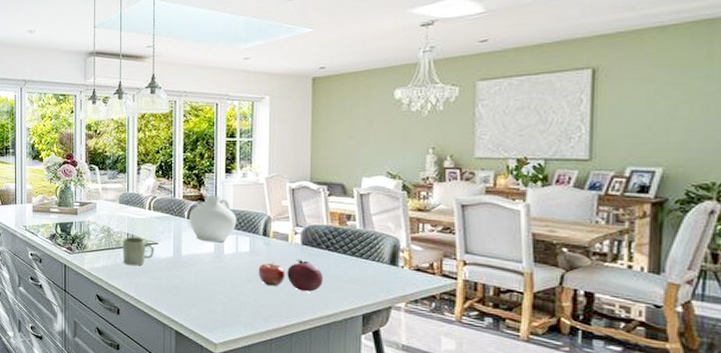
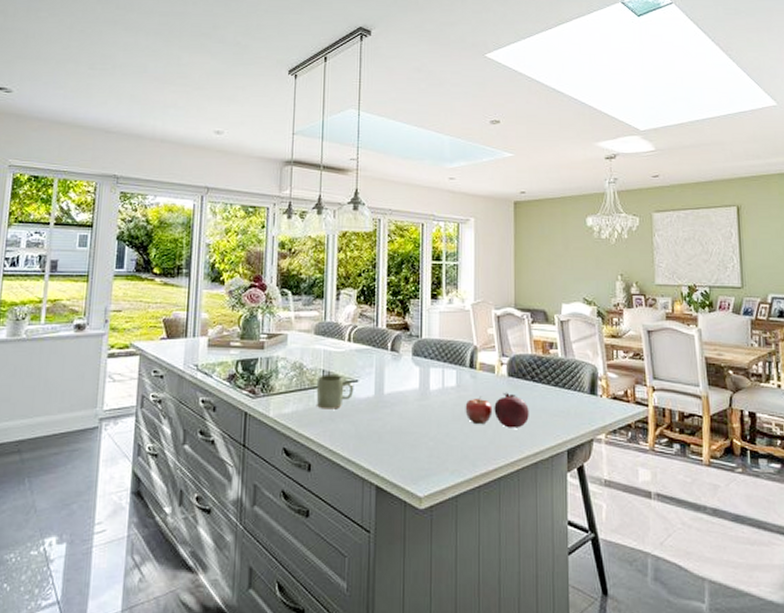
ceramic jug: present [189,195,237,243] -> none [393,324,443,377]

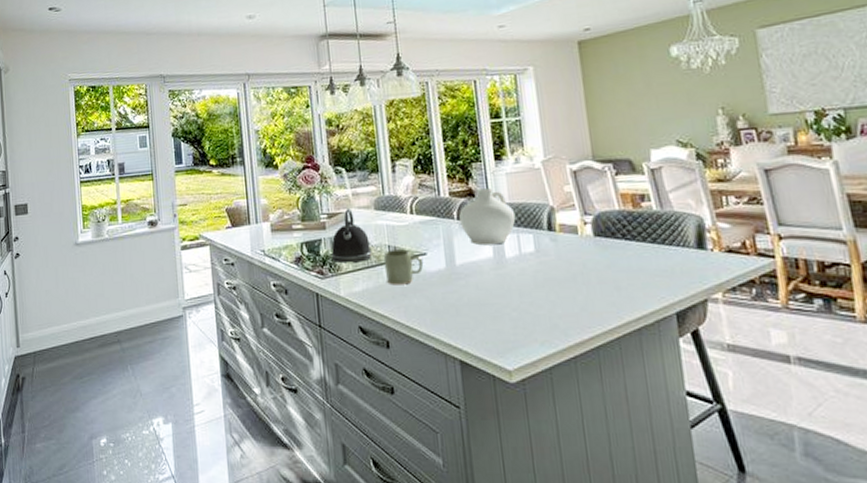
kettle: none [265,331,306,385] -> present [331,208,372,264]
ceramic jug: none [393,324,443,377] -> present [459,188,516,246]
fruit: present [465,396,493,425] -> none [547,260,581,291]
fruit: present [494,392,529,428] -> none [581,253,625,293]

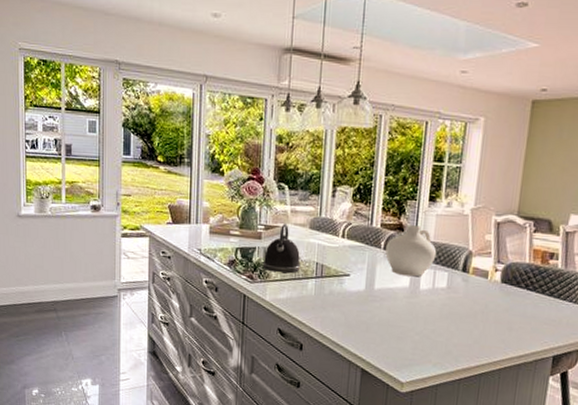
mug: present [383,249,423,286] -> none [309,267,345,299]

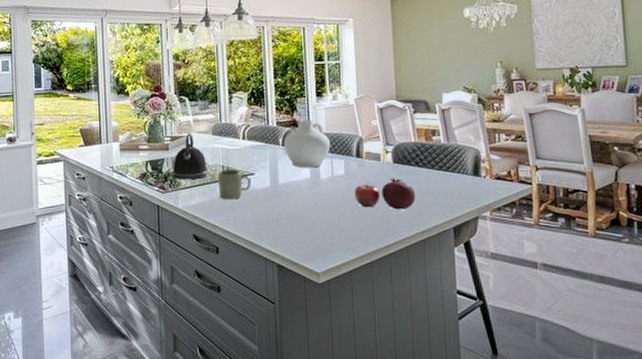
mug: none [309,267,345,299] -> present [217,169,251,200]
fruit: none [453,299,482,326] -> present [354,182,381,208]
fruit: none [482,297,519,332] -> present [381,177,415,210]

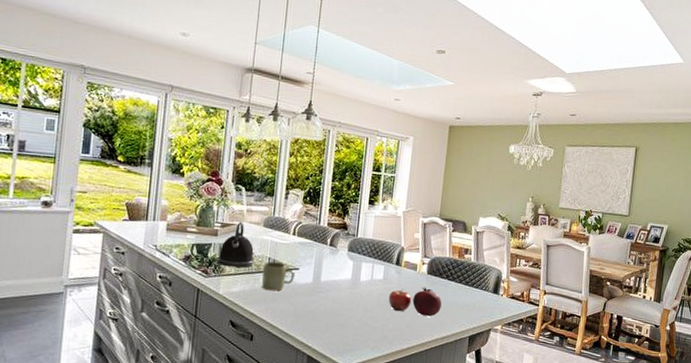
ceramic jug: present [284,120,331,168] -> none [331,224,375,270]

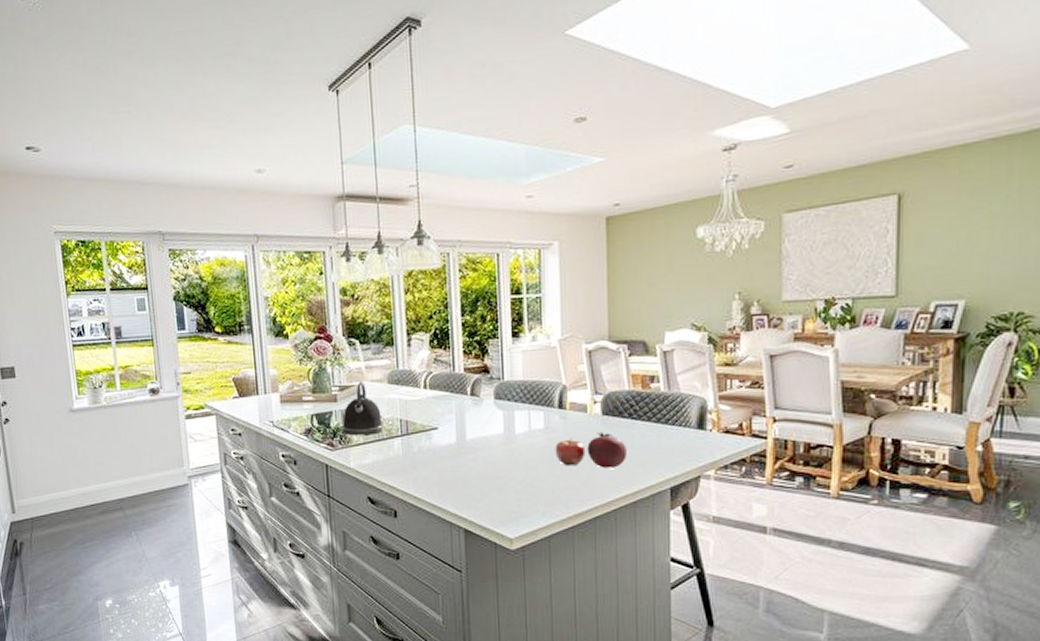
mug: present [261,261,294,291] -> none [395,423,433,458]

